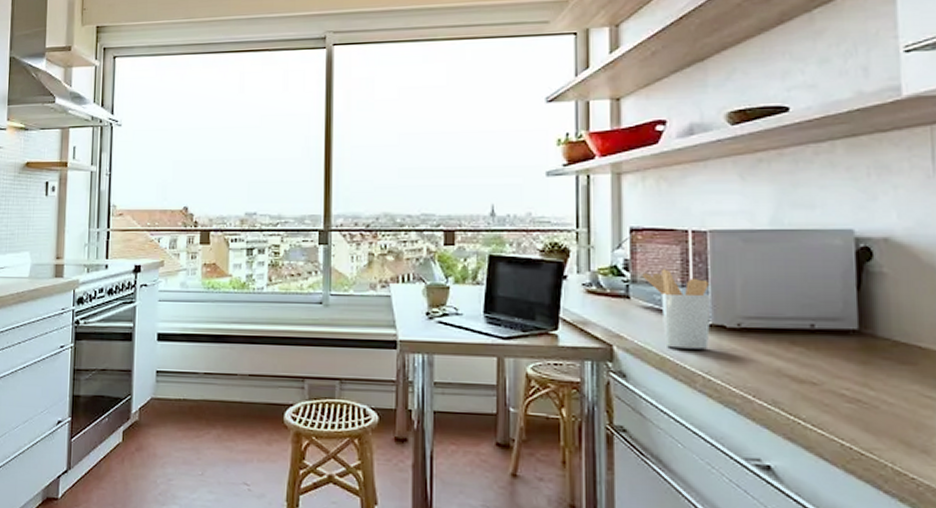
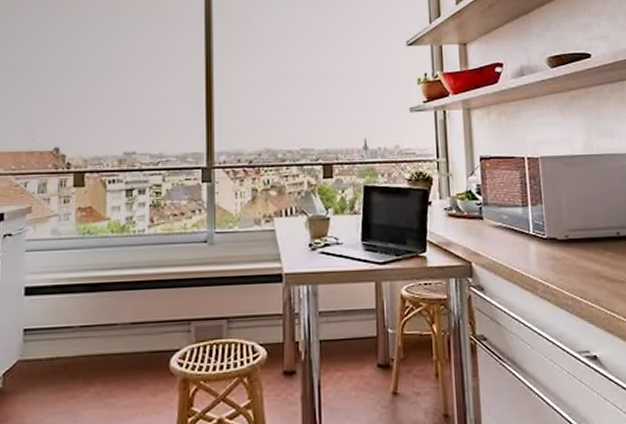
utensil holder: present [642,269,711,350] -> none [492,192,546,261]

